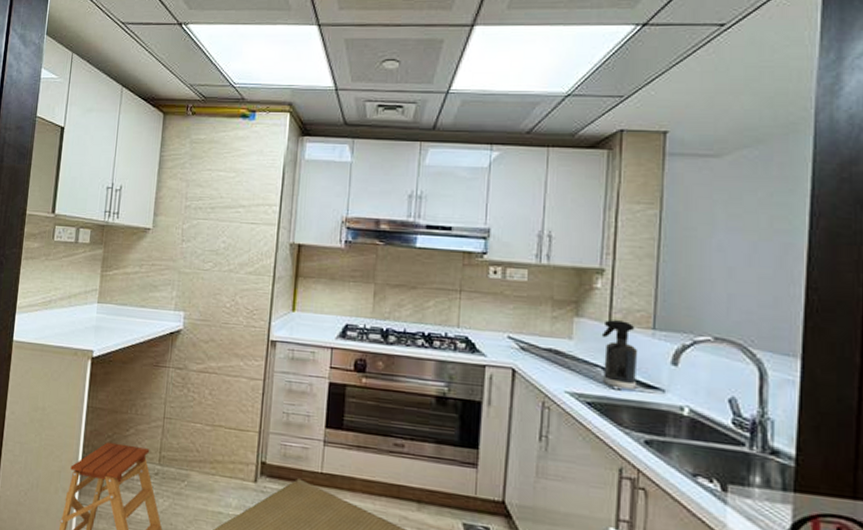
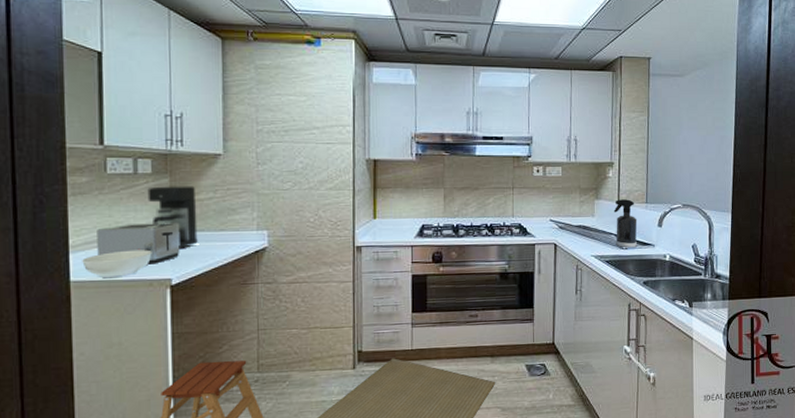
bowl: none [24,316,81,343] -> present [82,249,152,279]
toaster: none [37,290,107,334] -> present [97,223,180,265]
coffee maker: none [83,256,124,321] -> present [147,186,198,248]

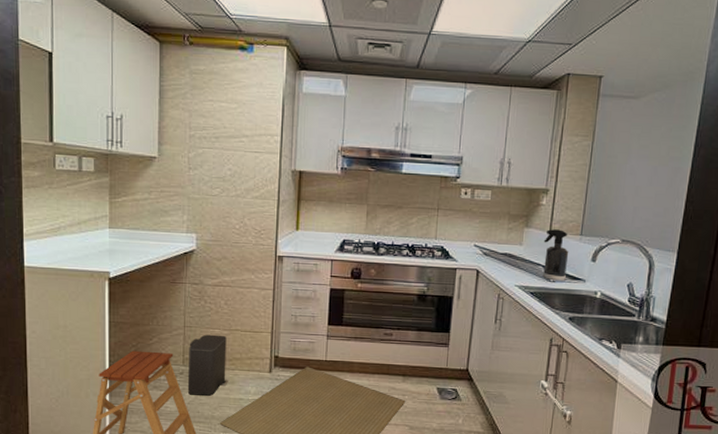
bowl: present [82,249,152,279] -> none [34,242,93,267]
toaster: present [97,223,180,265] -> none [47,218,118,257]
coffee maker: present [147,186,198,248] -> none [90,184,133,244]
pedal bin: none [263,334,309,404] -> present [187,334,228,397]

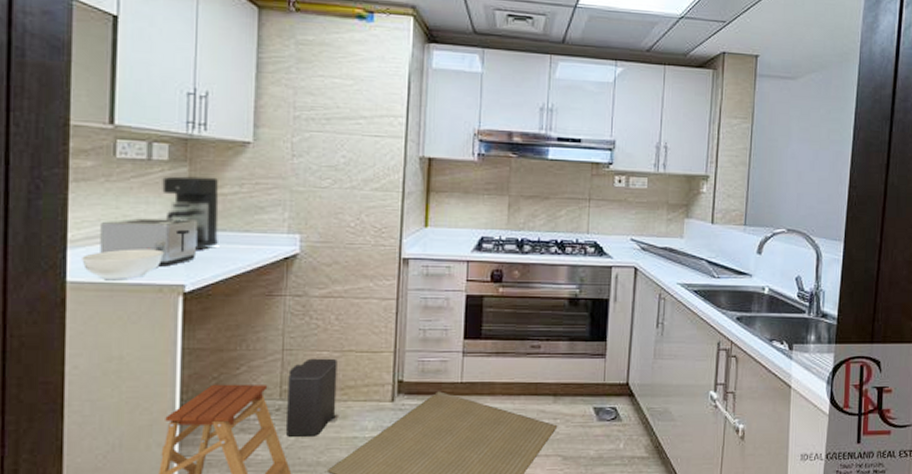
bowl: none [34,242,93,267] -> present [82,249,164,281]
toaster: none [47,218,118,257] -> present [100,218,198,267]
coffee maker: none [90,184,133,244] -> present [162,176,219,250]
spray bottle: present [543,229,569,281] -> none [706,219,733,277]

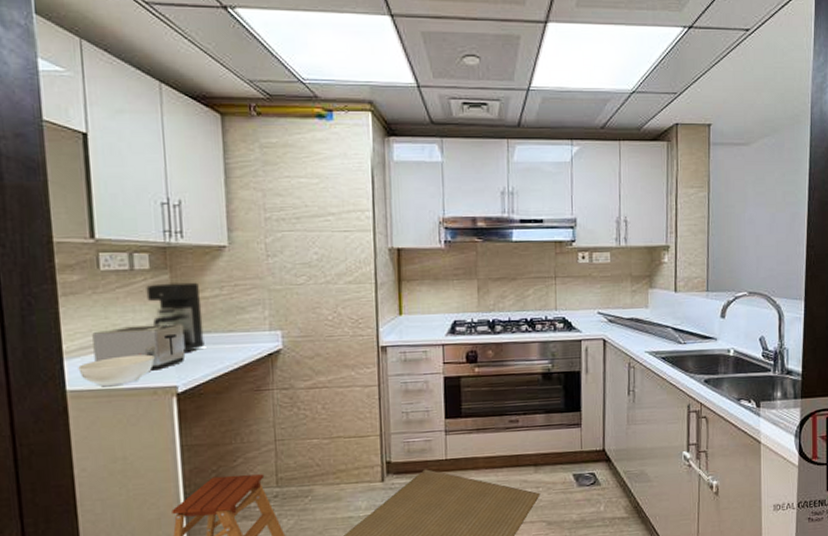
pedal bin: present [285,358,339,438] -> none [282,445,334,521]

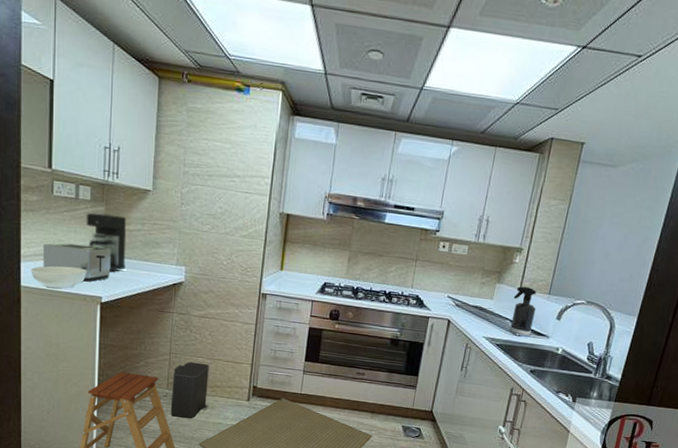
pedal bin: none [282,445,334,521] -> present [170,361,209,419]
spray bottle: none [670,287,697,343] -> present [510,286,537,336]

